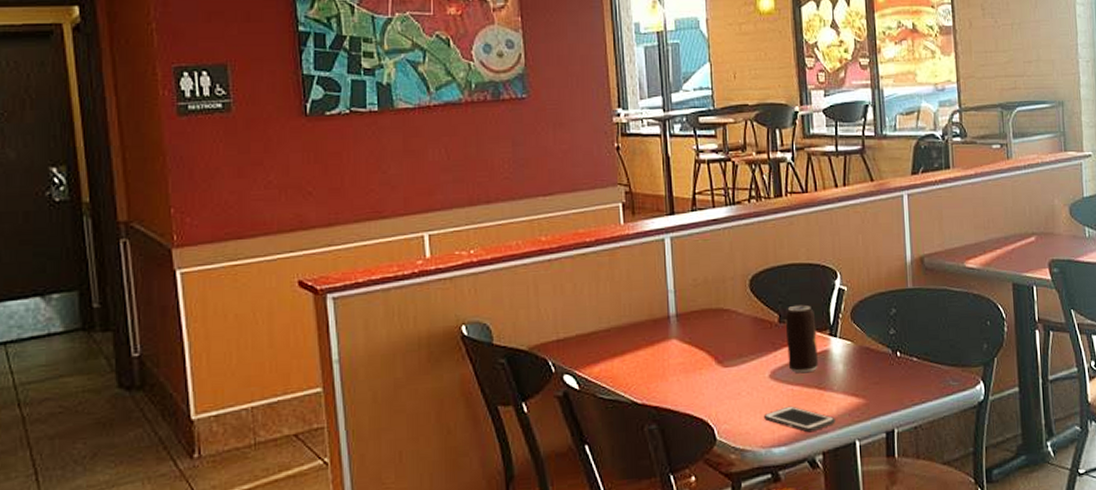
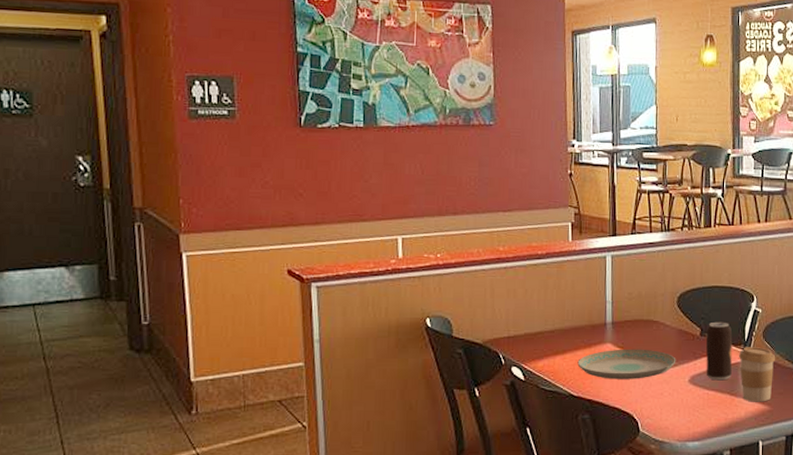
plate: none [639,342,753,381] -> present [577,349,676,379]
cell phone: present [764,405,836,433] -> none [682,407,743,431]
coffee cup: none [825,331,868,396] -> present [739,347,776,402]

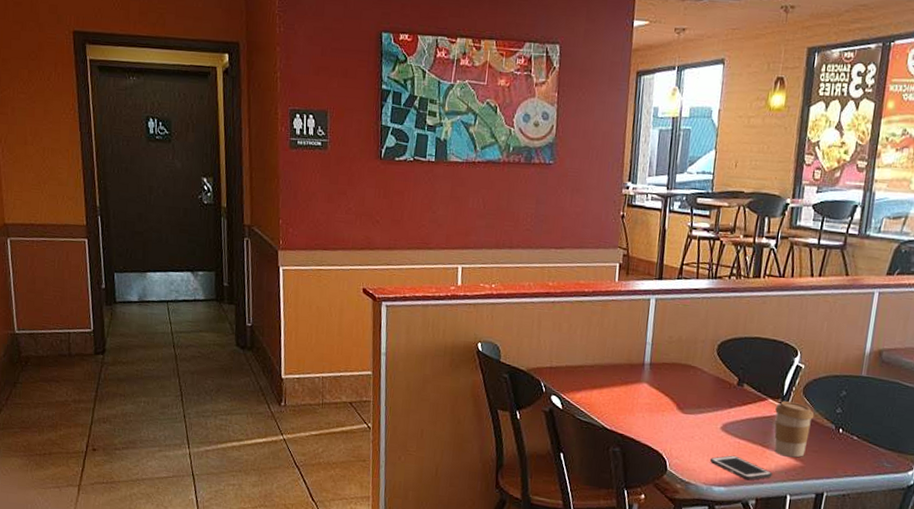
plate: present [577,349,676,379] -> none [613,389,711,421]
cell phone: none [682,407,743,431] -> present [710,455,773,481]
beverage can: present [705,321,732,381] -> none [739,373,771,432]

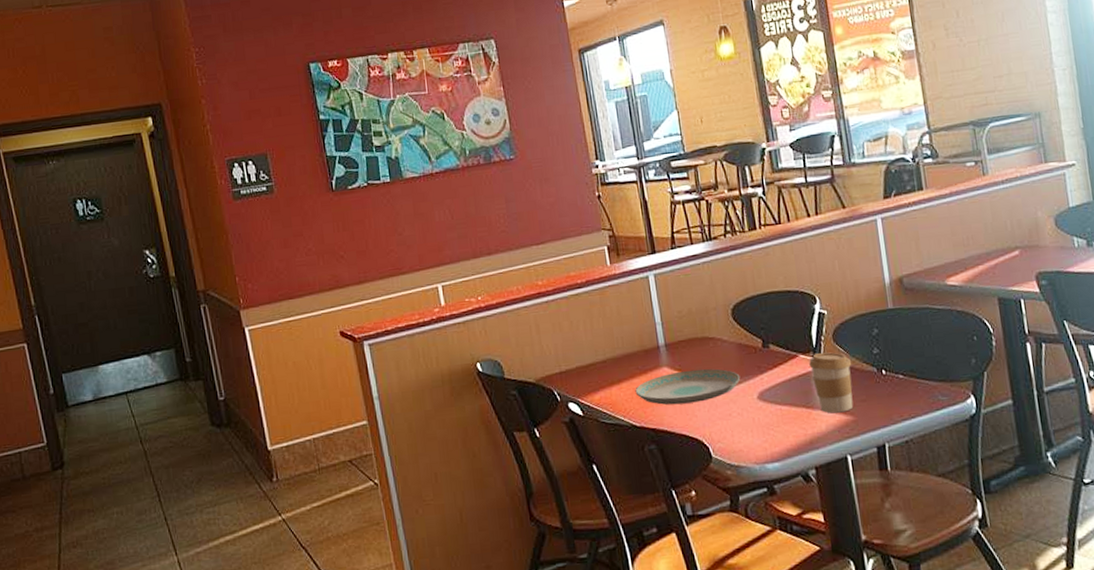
plate: none [613,389,711,421] -> present [635,368,741,405]
cell phone: present [710,455,773,481] -> none [755,424,826,449]

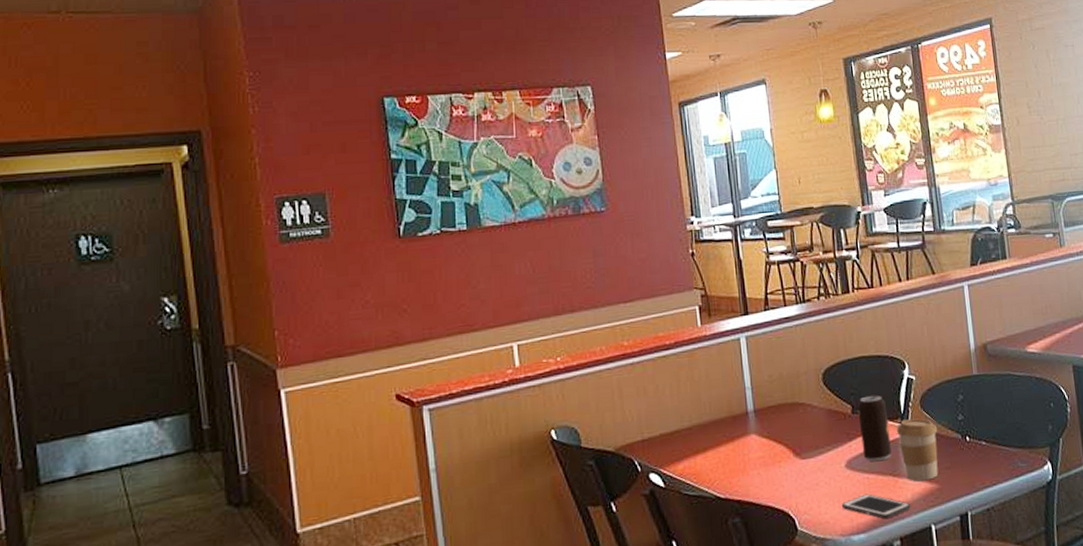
plate: present [635,368,741,405] -> none [721,435,829,475]
cell phone: none [755,424,826,449] -> present [842,493,911,520]
beverage can: none [768,329,804,394] -> present [857,395,892,462]

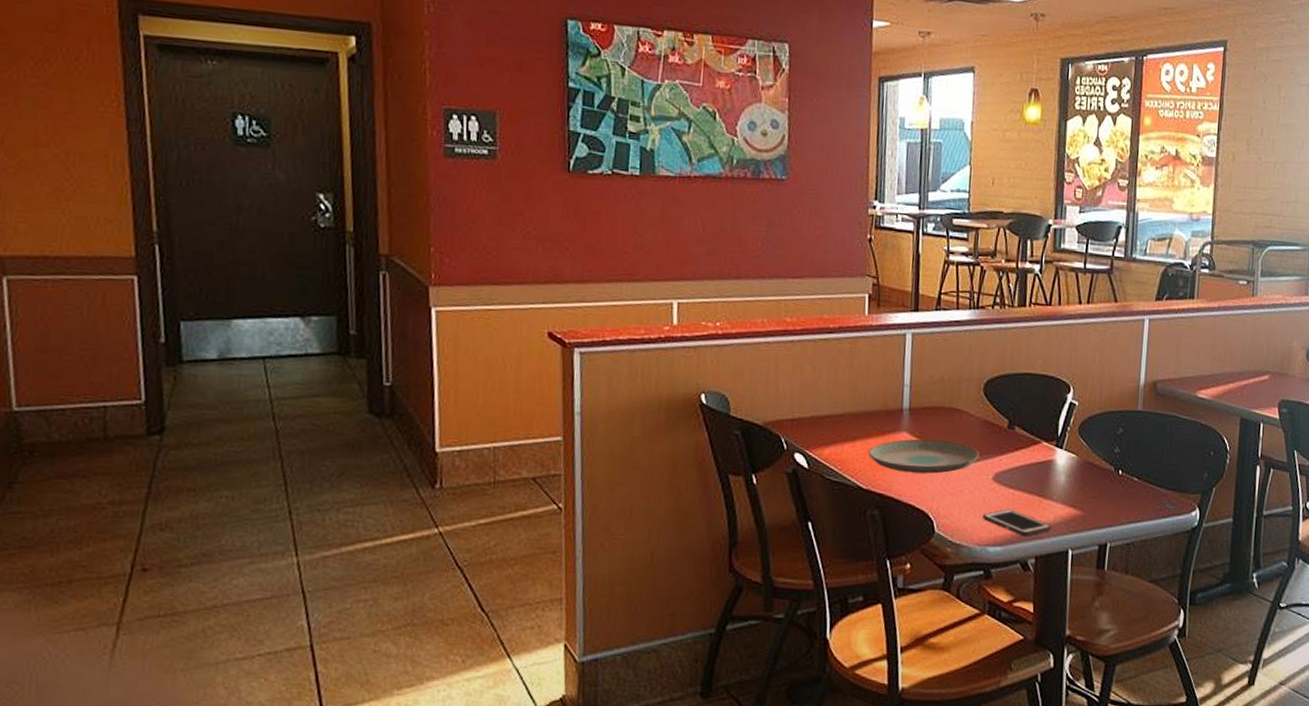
plate: none [721,435,829,475] -> present [868,438,980,474]
beverage can: present [857,395,892,462] -> none [1012,413,1044,480]
coffee cup: present [897,418,938,482] -> none [1050,443,1092,506]

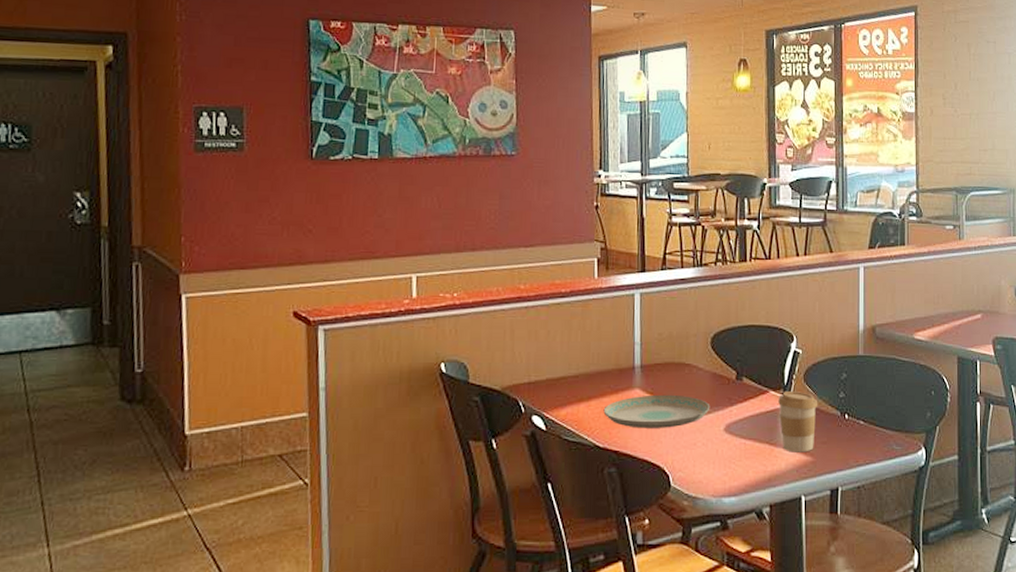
cell phone: present [983,509,1052,537] -> none [717,459,784,485]
coffee cup: none [1050,443,1092,506] -> present [778,392,818,453]

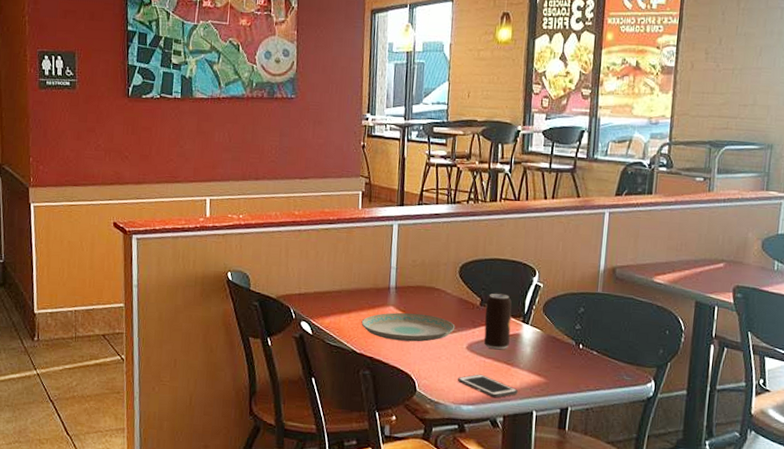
cell phone: none [717,459,784,485] -> present [458,374,518,398]
beverage can: none [742,364,771,429] -> present [483,293,512,350]
coffee cup: present [778,392,818,453] -> none [517,319,555,374]

